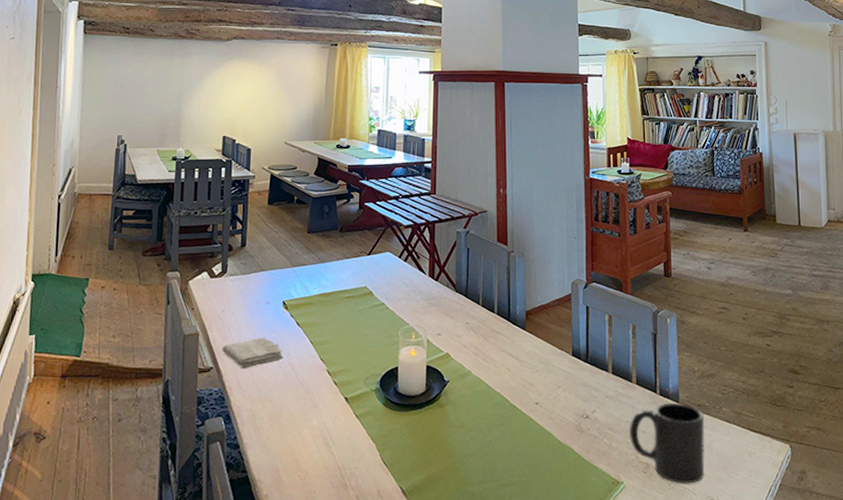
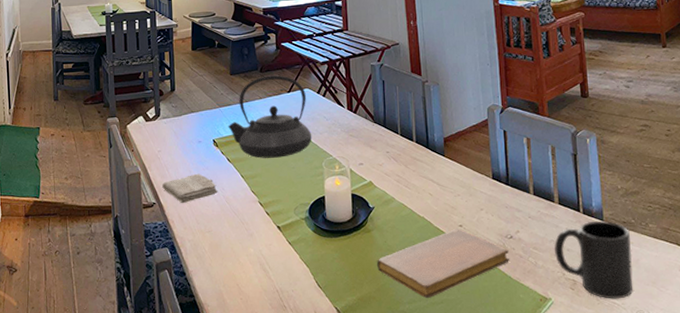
teapot: none [301,236,390,324] -> present [228,75,312,158]
notebook: none [448,407,585,480] -> present [377,229,510,299]

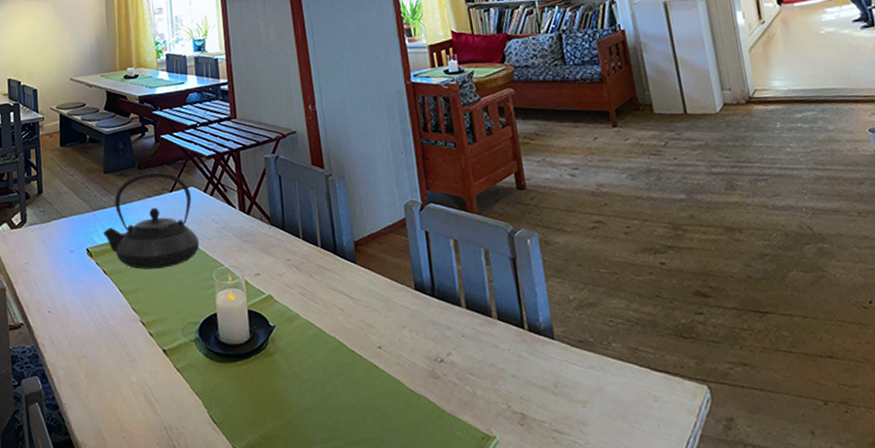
washcloth: present [161,173,218,204] -> none [29,288,94,324]
notebook: present [377,229,510,299] -> none [281,351,442,437]
mug: present [554,220,634,299] -> none [495,339,598,438]

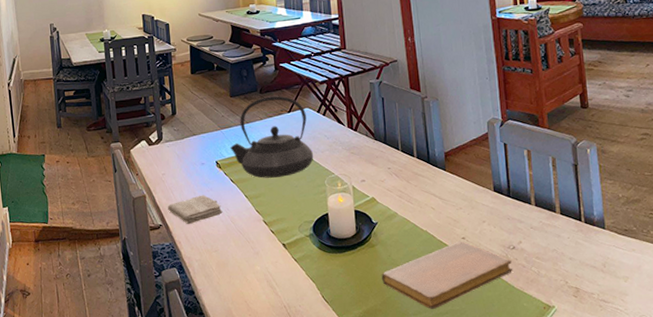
washcloth: none [29,288,94,324] -> present [167,194,223,225]
notebook: none [281,351,442,437] -> present [382,241,513,310]

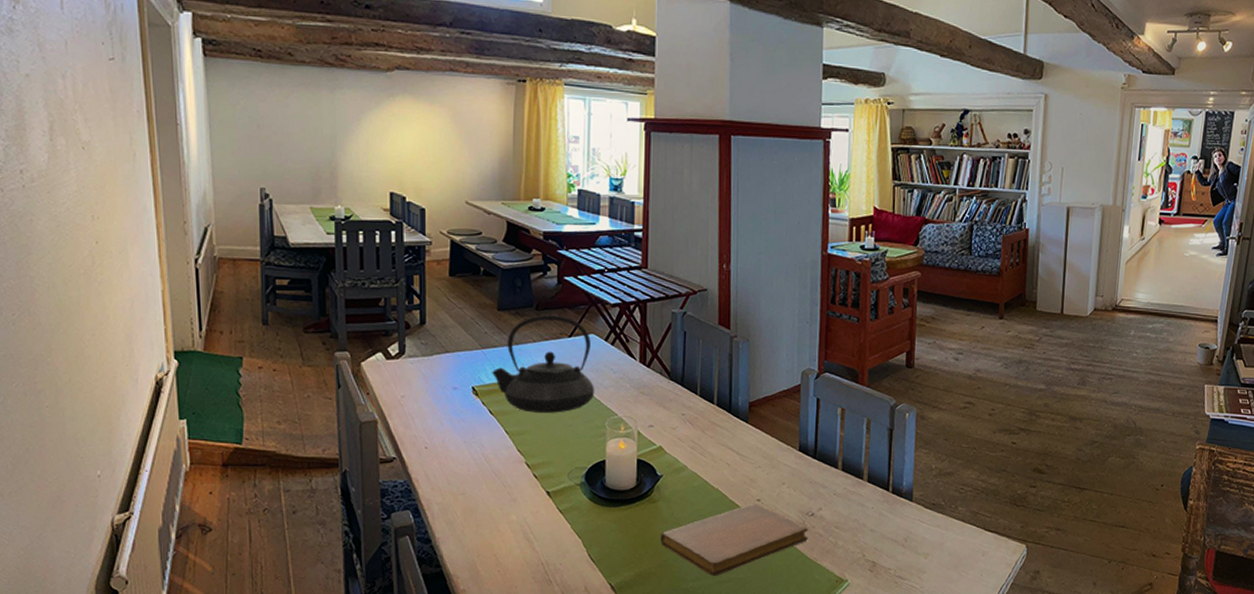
washcloth: present [167,194,223,225] -> none [404,426,476,461]

